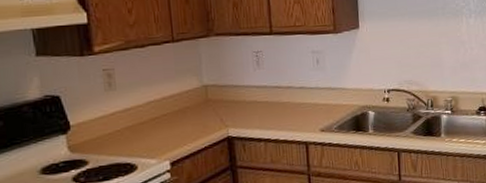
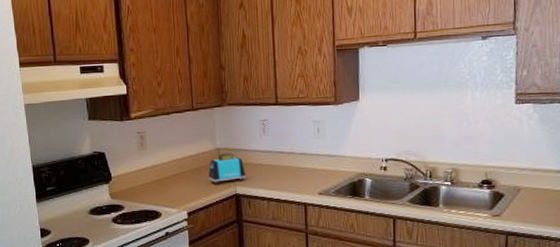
toaster: none [194,90,239,127] -> present [208,153,246,184]

